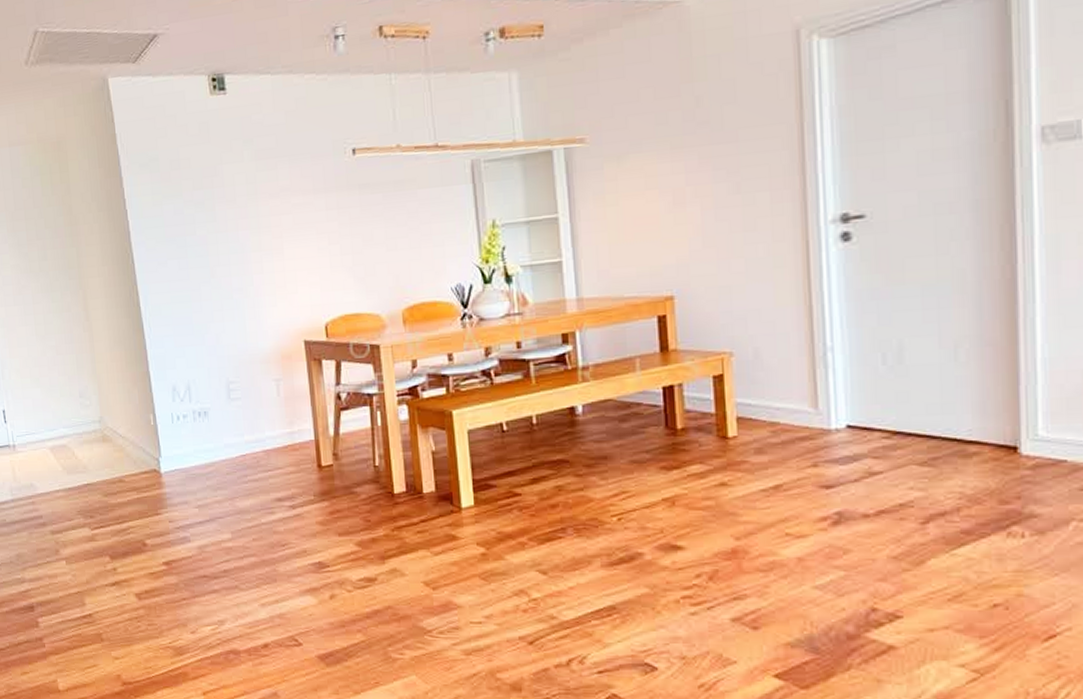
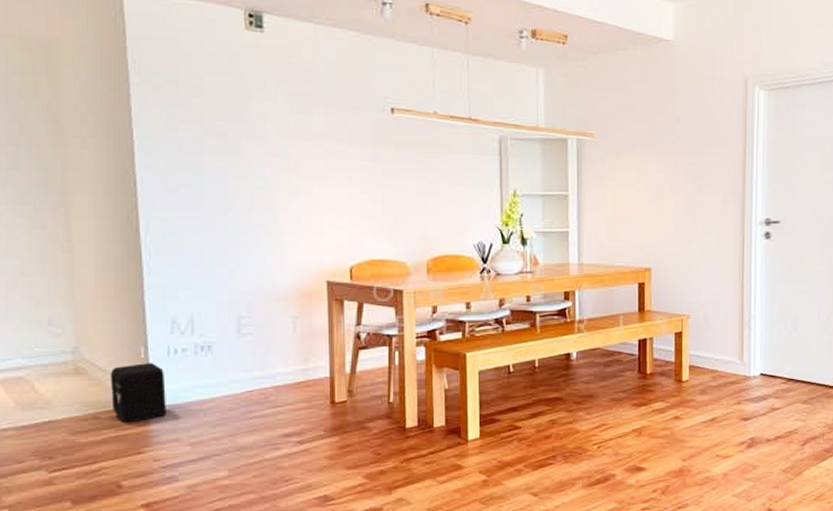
air purifier: none [128,429,175,486] -> present [110,363,166,423]

